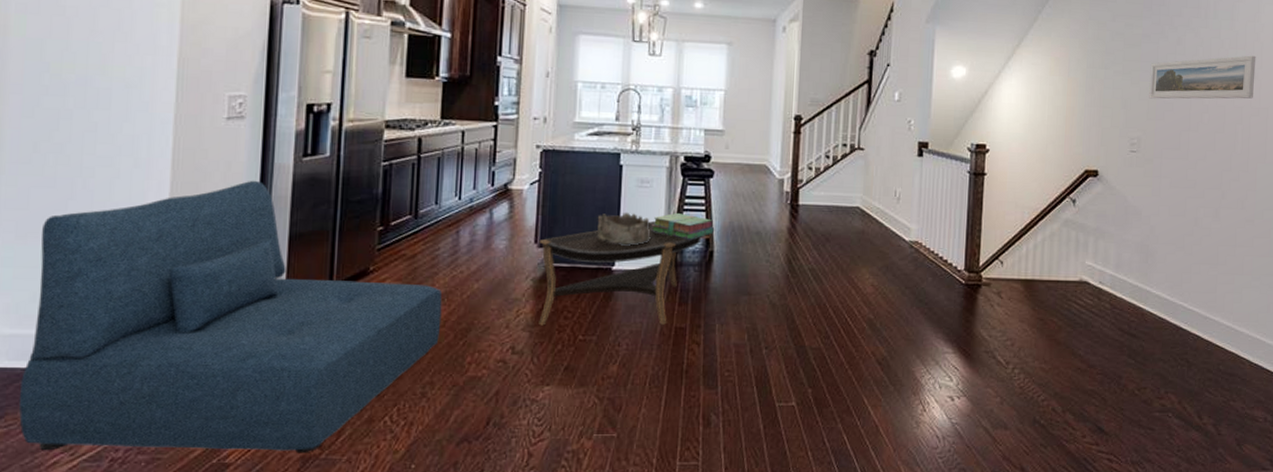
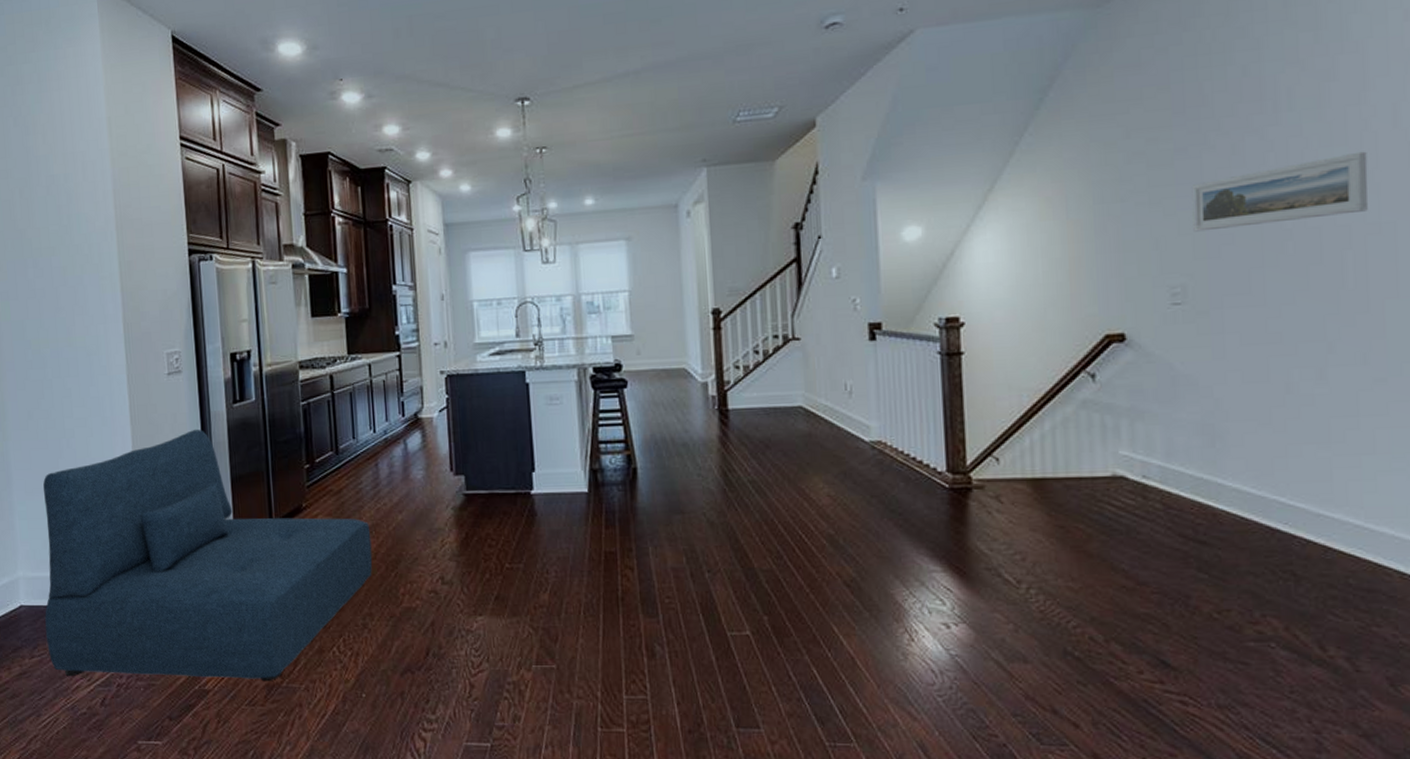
coffee table: present [538,220,702,326] -> none [454,439,622,555]
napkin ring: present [597,212,651,246] -> none [509,432,567,468]
stack of books: present [651,213,715,240] -> none [566,429,636,457]

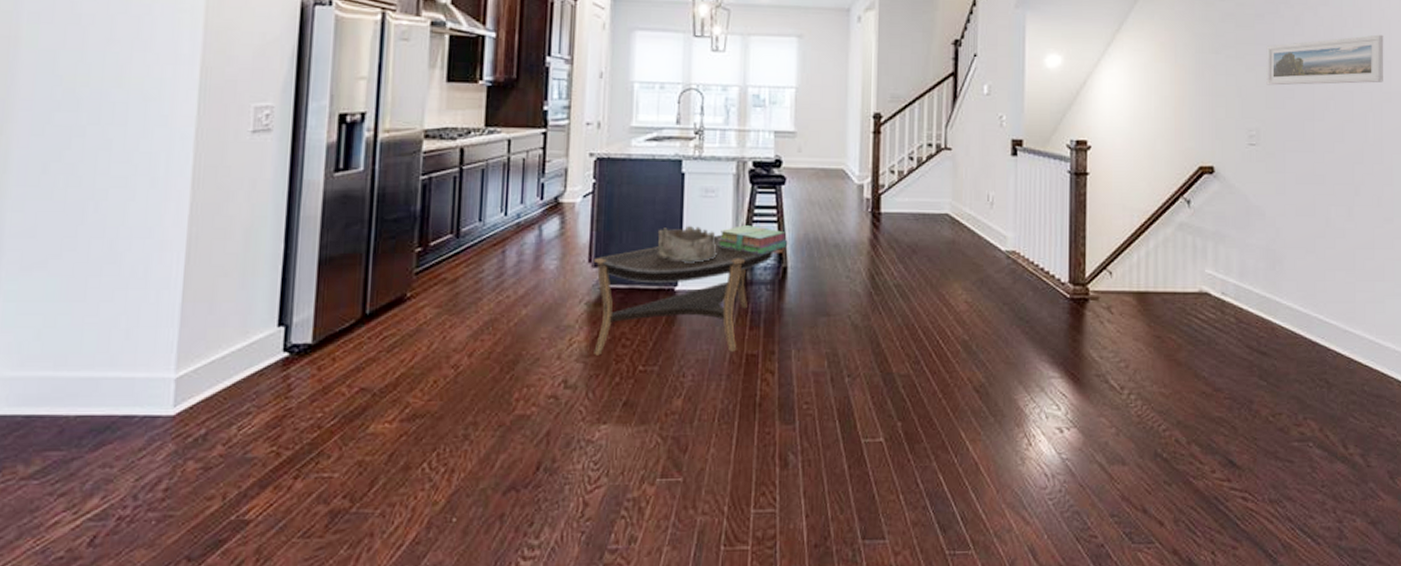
sofa: present [43,429,373,682] -> none [18,199,487,510]
coffee table: none [454,439,622,555] -> present [593,234,774,356]
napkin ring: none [509,432,567,468] -> present [657,225,717,263]
stack of books: none [566,429,636,457] -> present [717,225,788,255]

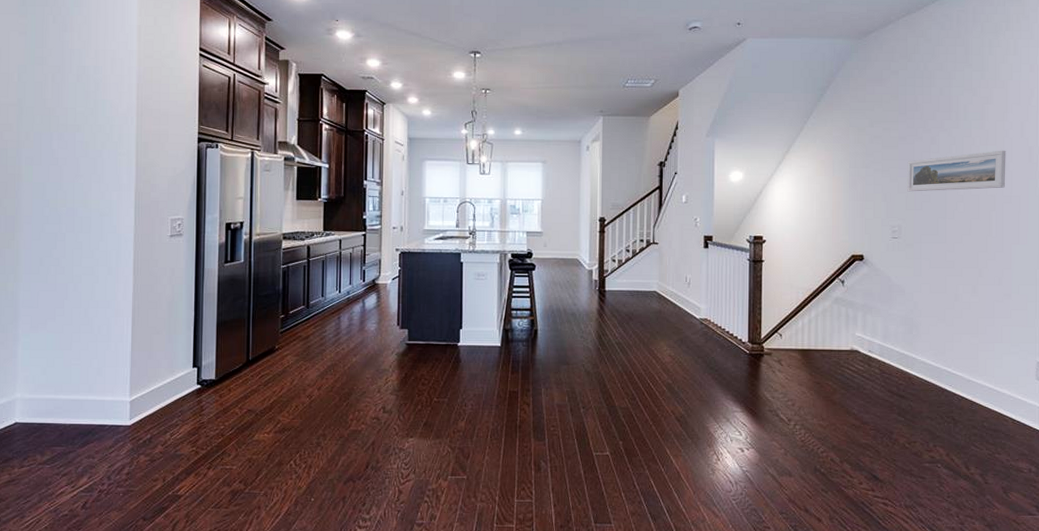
coffee table: present [593,234,774,356] -> none [400,306,528,390]
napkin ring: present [657,225,717,263] -> none [445,299,487,326]
stack of books: present [717,225,788,255] -> none [487,300,538,321]

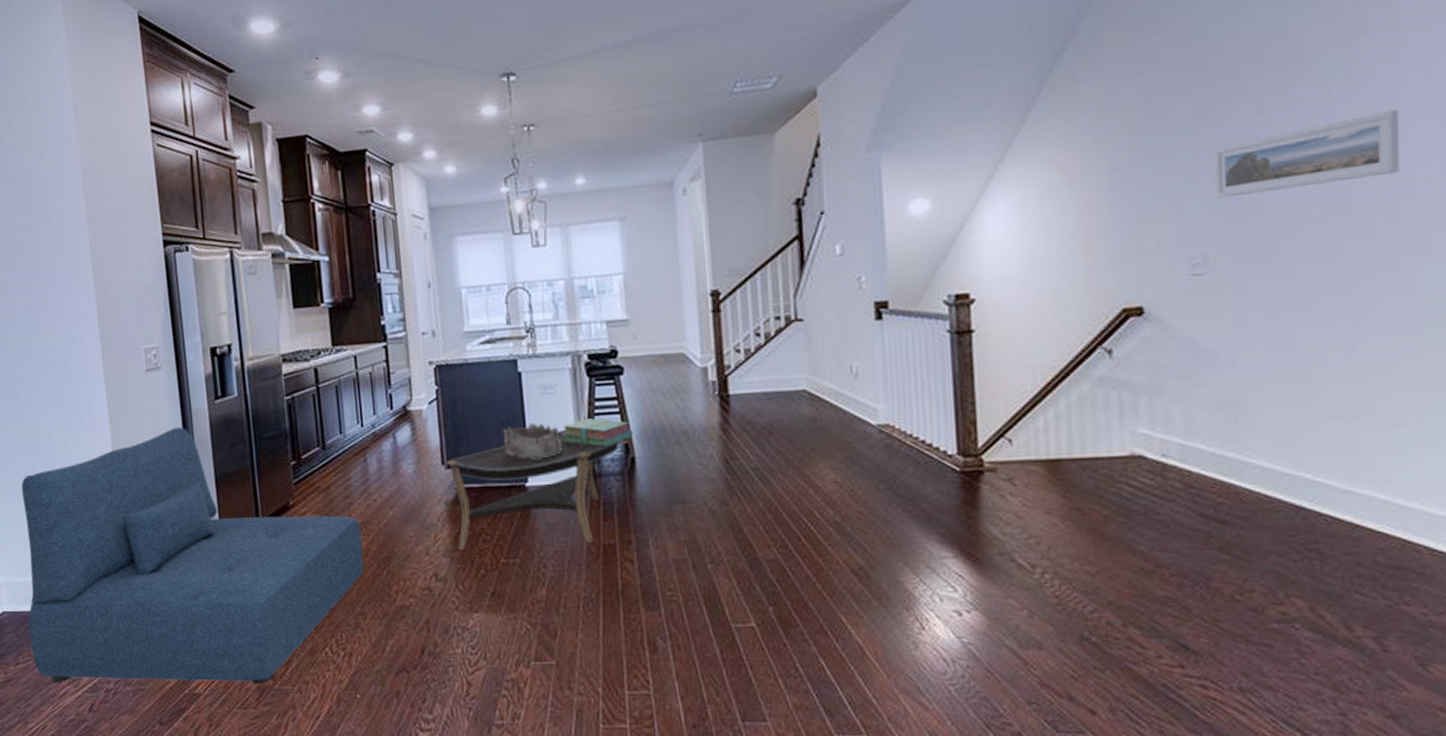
sofa: none [36,281,330,488] -> present [21,426,364,684]
coffee table: none [400,306,528,390] -> present [446,429,620,551]
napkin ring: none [445,299,487,326] -> present [502,422,563,460]
stack of books: none [487,300,538,321] -> present [561,418,634,447]

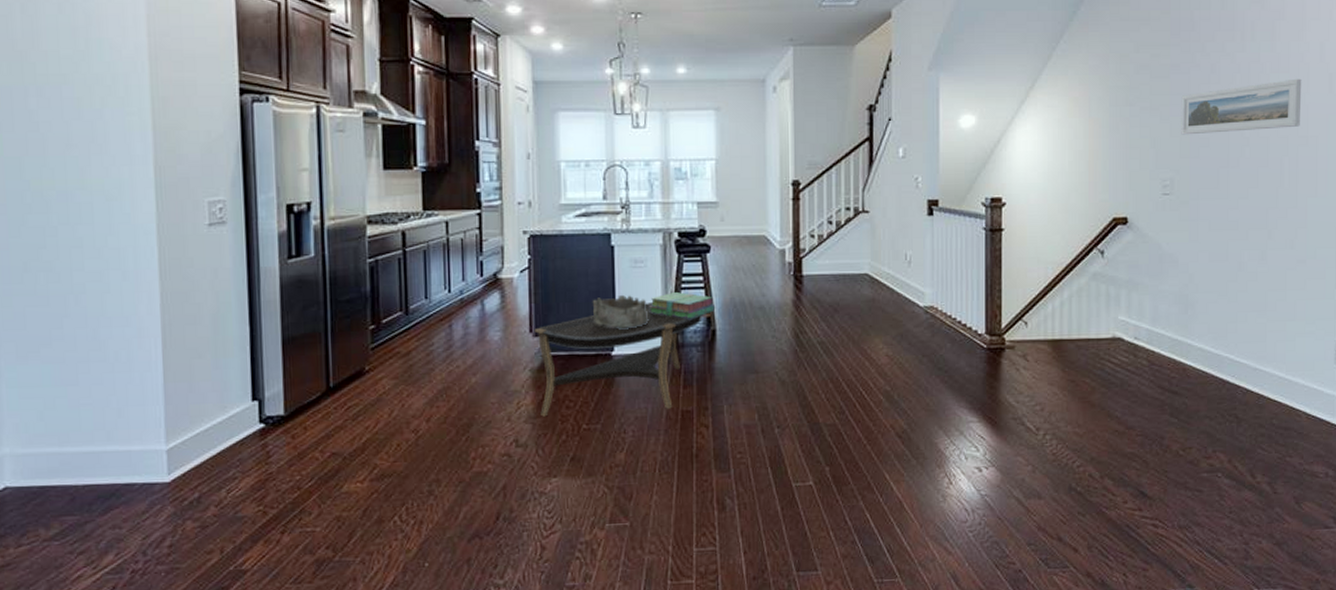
sofa: present [21,426,364,684] -> none [38,286,442,566]

